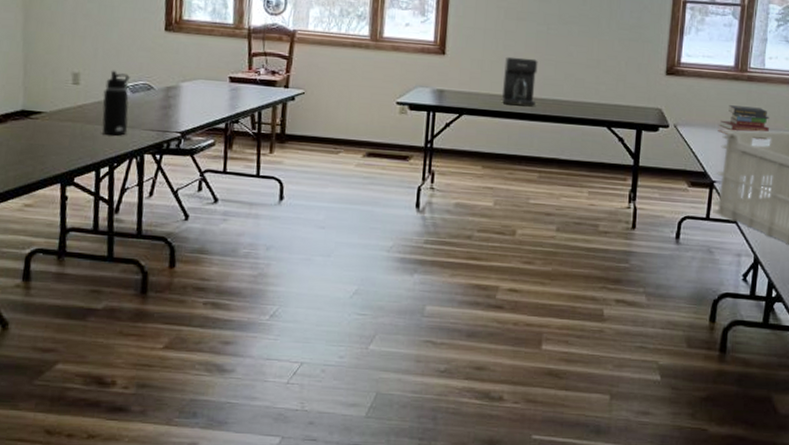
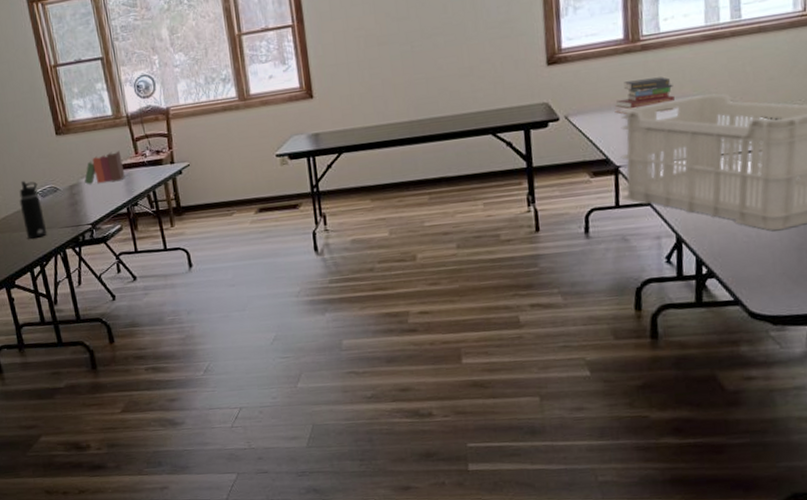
books: none [184,61,233,94] -> present [84,150,125,185]
coffee maker: present [501,56,538,107] -> none [374,81,413,134]

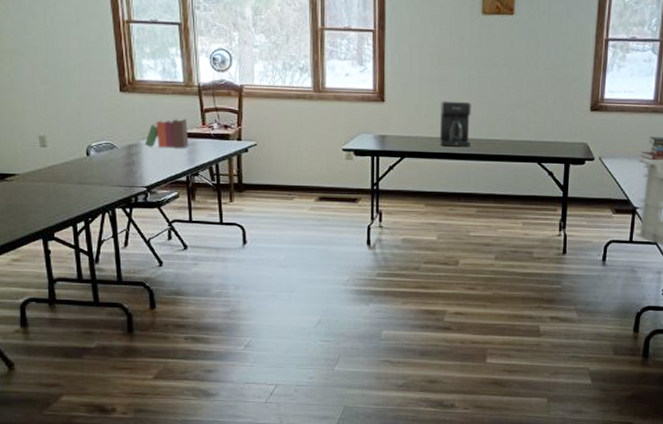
water bottle: present [19,180,47,239] -> none [70,131,97,193]
coffee maker: none [374,81,413,134] -> present [439,100,471,147]

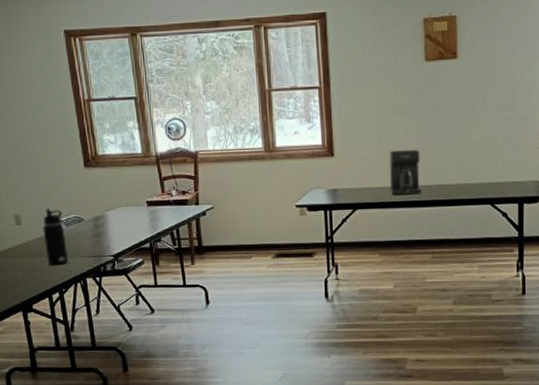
water bottle: none [70,131,97,193] -> present [42,208,69,265]
books: present [144,118,189,149] -> none [109,188,150,218]

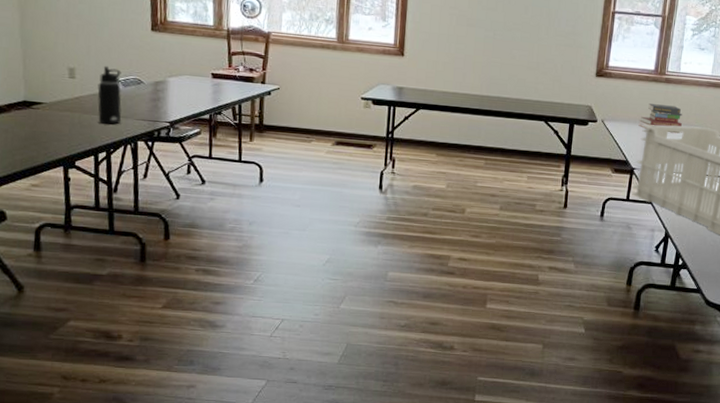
coffee maker: present [389,149,421,195] -> none [453,58,485,103]

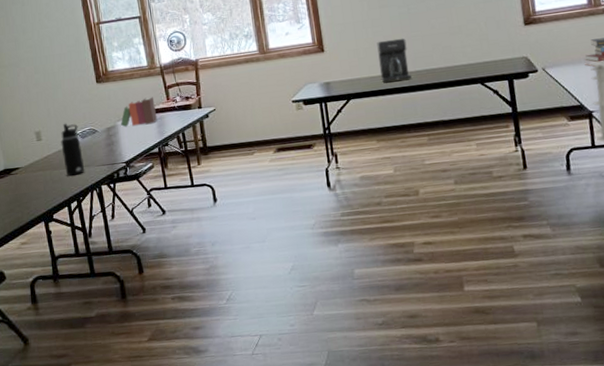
books: none [171,59,215,89] -> present [120,97,158,128]
coffee maker: none [453,58,485,103] -> present [377,38,412,83]

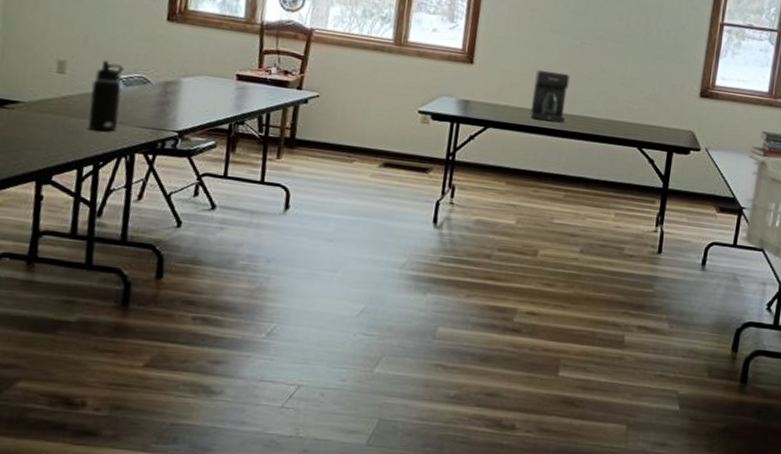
books: present [120,97,158,128] -> none [184,57,242,93]

